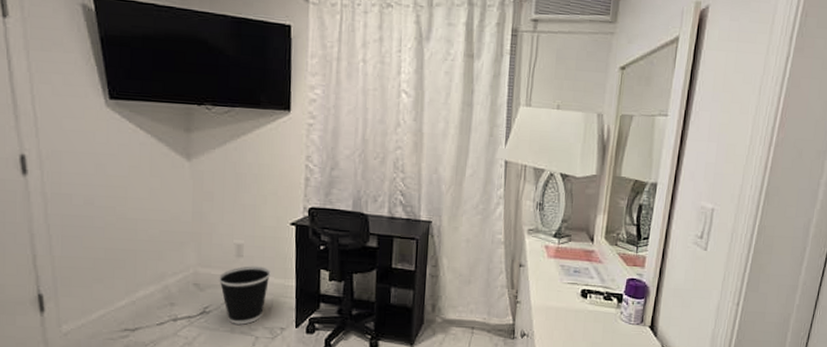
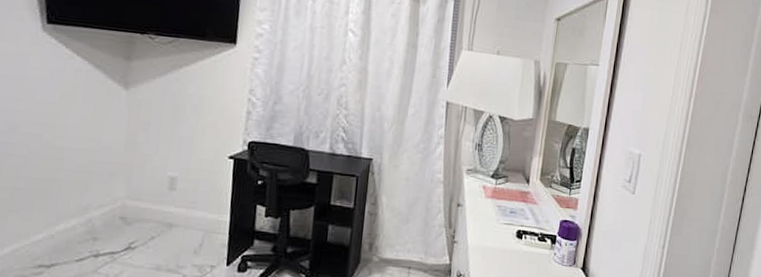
wastebasket: present [218,265,271,325] -> none [147,199,204,262]

